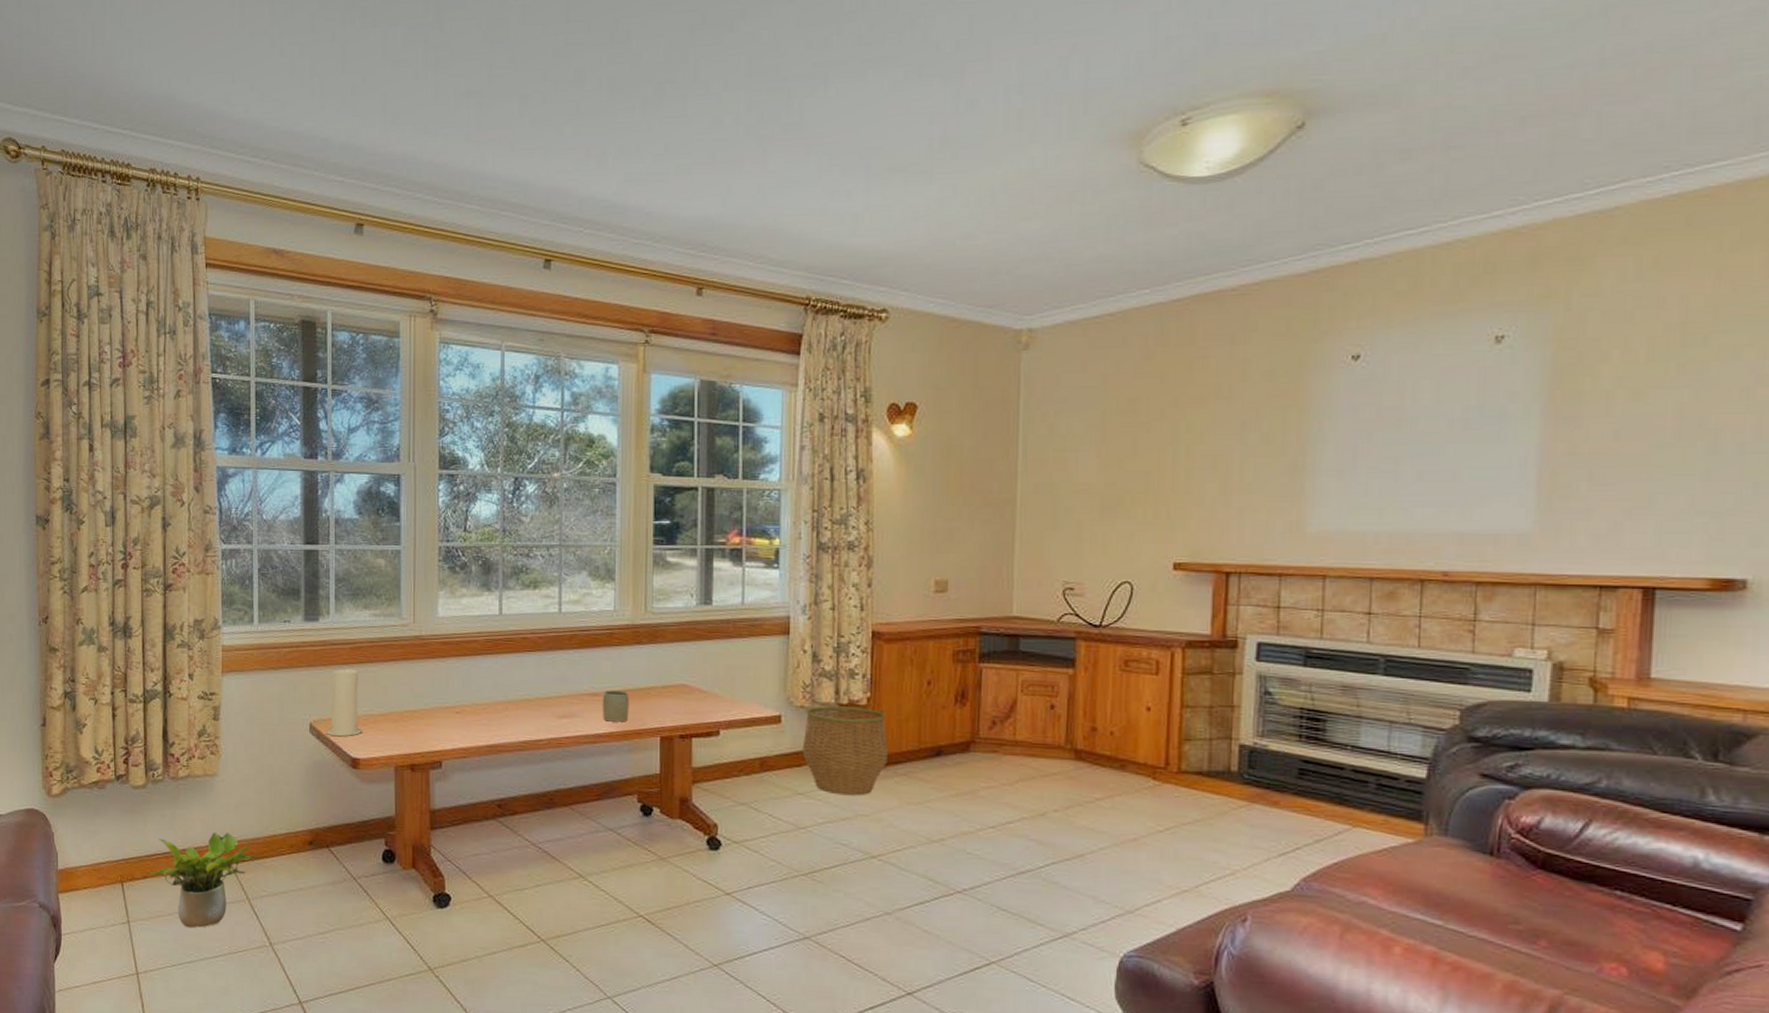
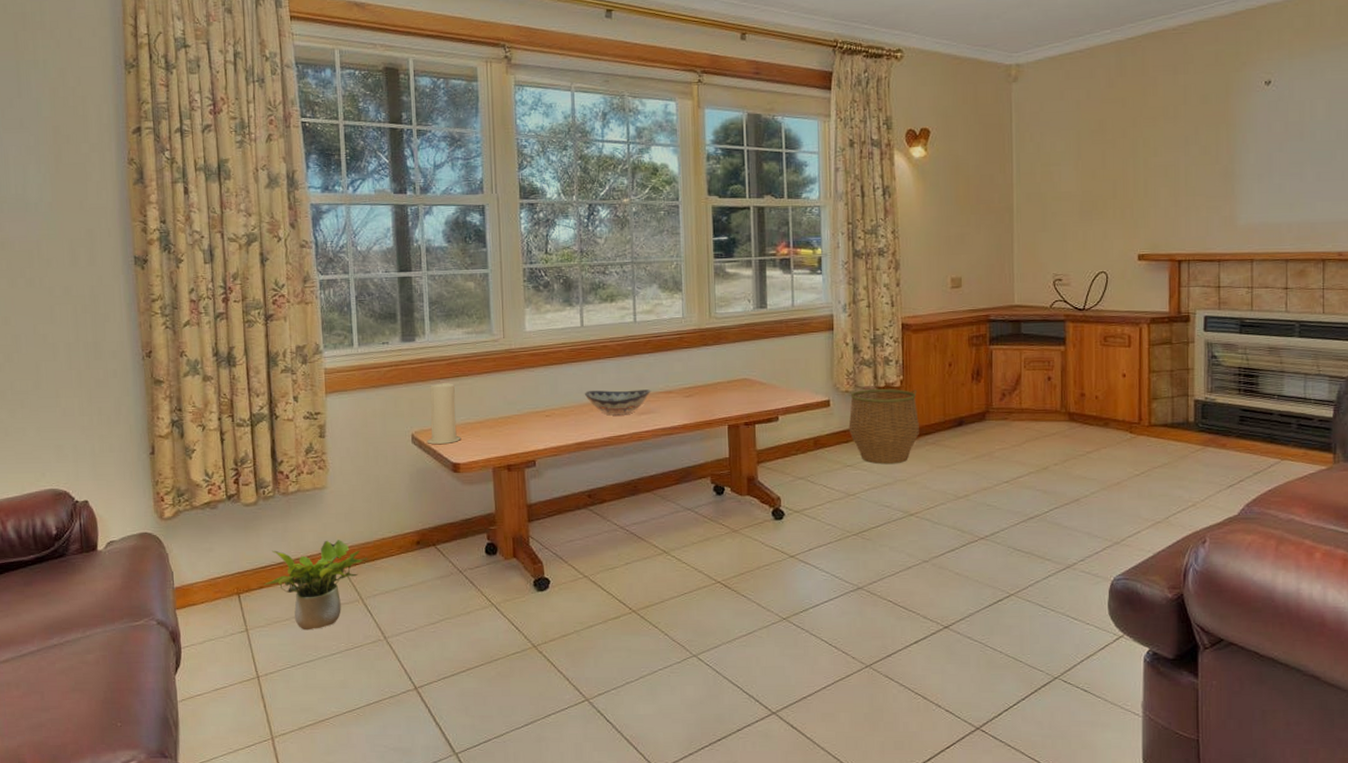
decorative bowl: none [499,686,574,718] -> present [584,389,651,416]
mug: present [602,690,629,722] -> none [675,387,700,415]

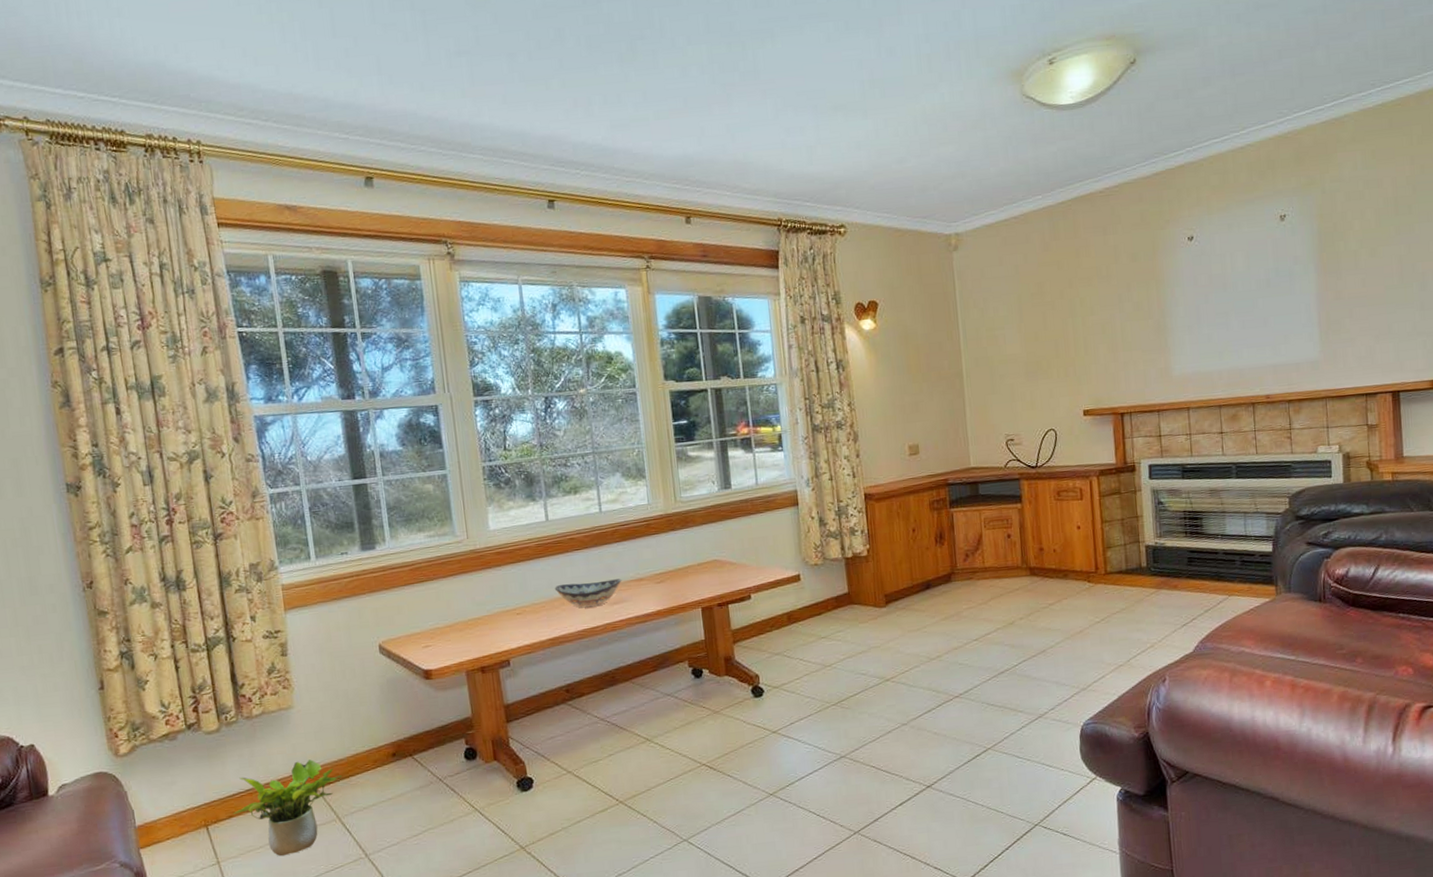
candle: present [427,383,462,445] -> none [394,589,431,653]
basket: present [848,389,919,465] -> none [819,557,889,634]

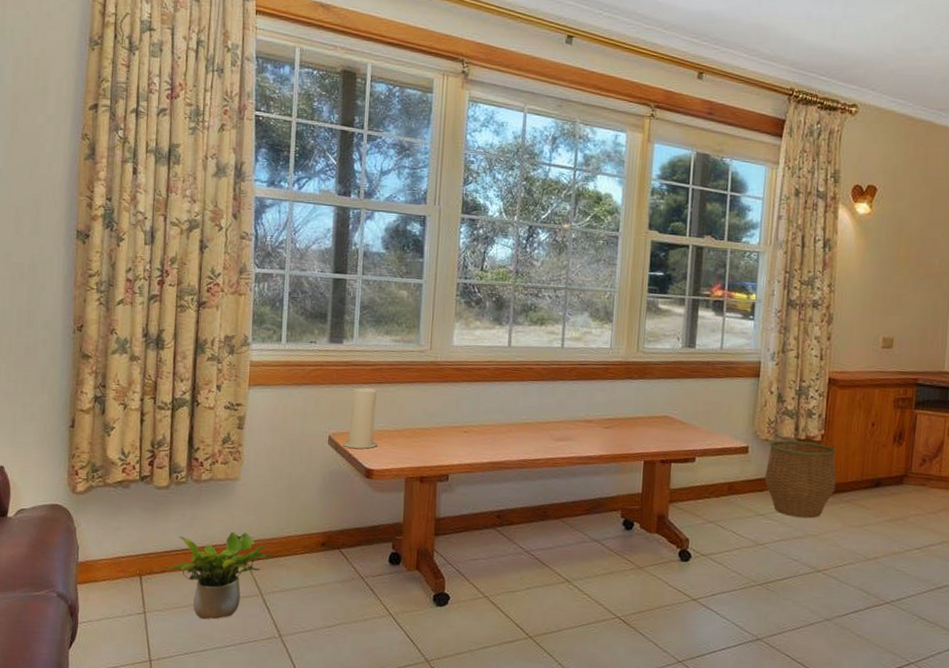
candle: none [394,589,431,653] -> present [343,388,378,449]
decorative bowl: present [554,578,622,608] -> none [504,411,571,440]
basket: none [819,557,889,634] -> present [764,440,837,519]

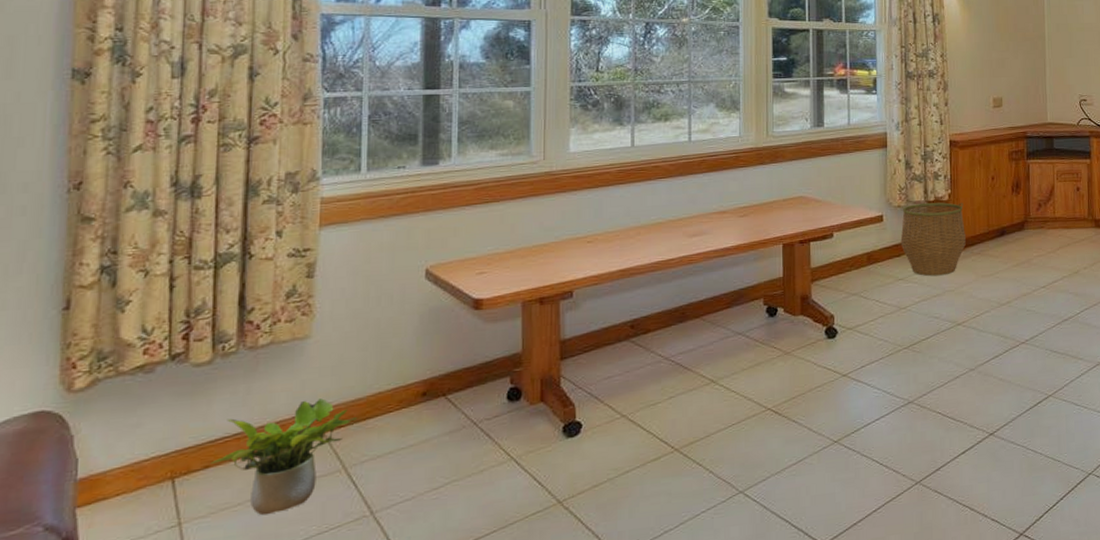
candle: present [343,388,378,449] -> none [444,210,487,280]

